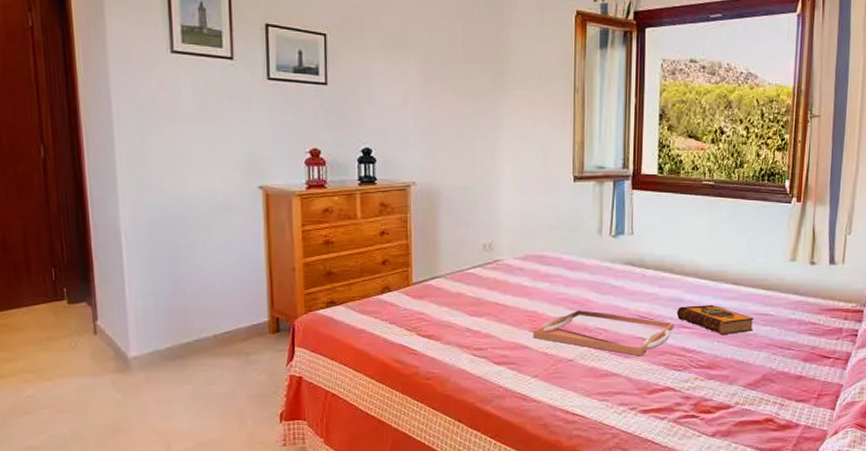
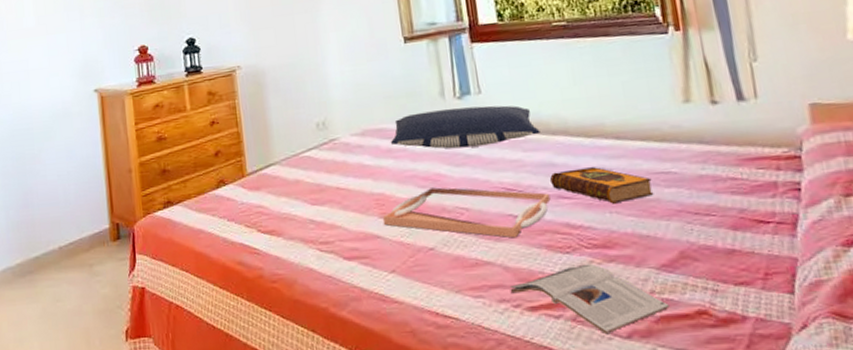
pillow: none [548,245,676,279] -> present [390,105,540,149]
magazine: none [629,380,747,432] -> present [509,263,670,334]

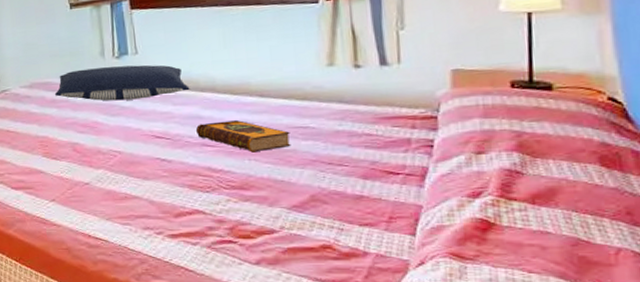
serving tray: present [383,187,551,238] -> none [46,133,195,178]
magazine: present [509,263,670,334] -> none [154,202,297,259]

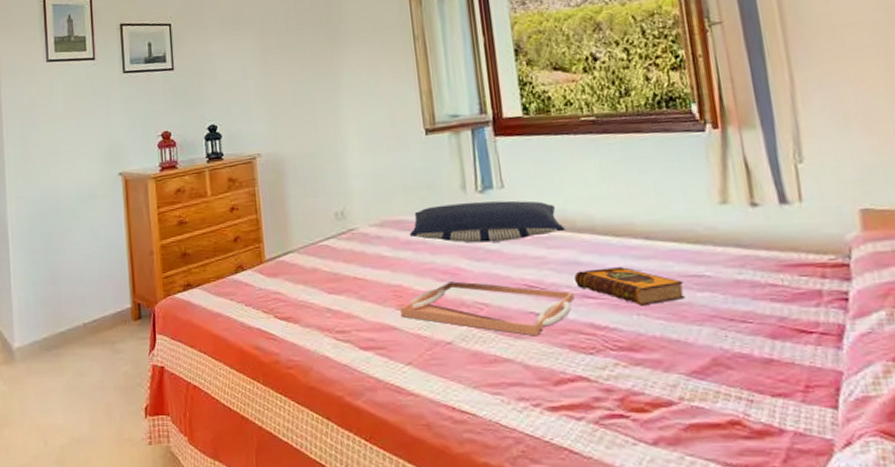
serving tray: none [46,133,195,178] -> present [401,281,575,336]

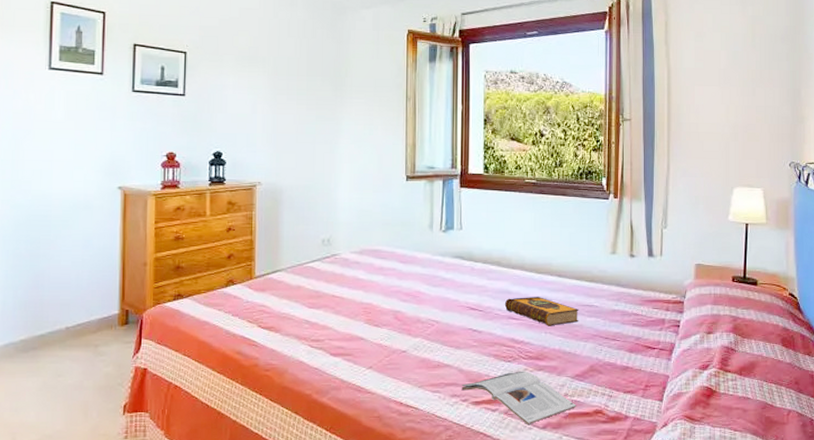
serving tray: present [401,281,575,336] -> none [368,302,503,347]
pillow: present [409,200,565,243] -> none [383,240,503,272]
magazine: none [529,366,700,438] -> present [461,371,576,424]

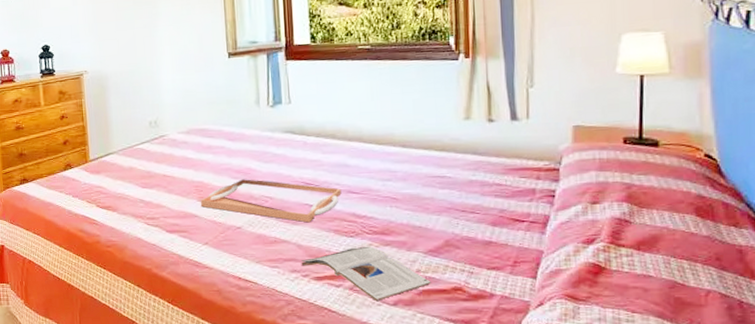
serving tray: none [368,302,503,347] -> present [201,179,342,223]
hardback book: present [505,297,579,326] -> none [343,169,429,200]

